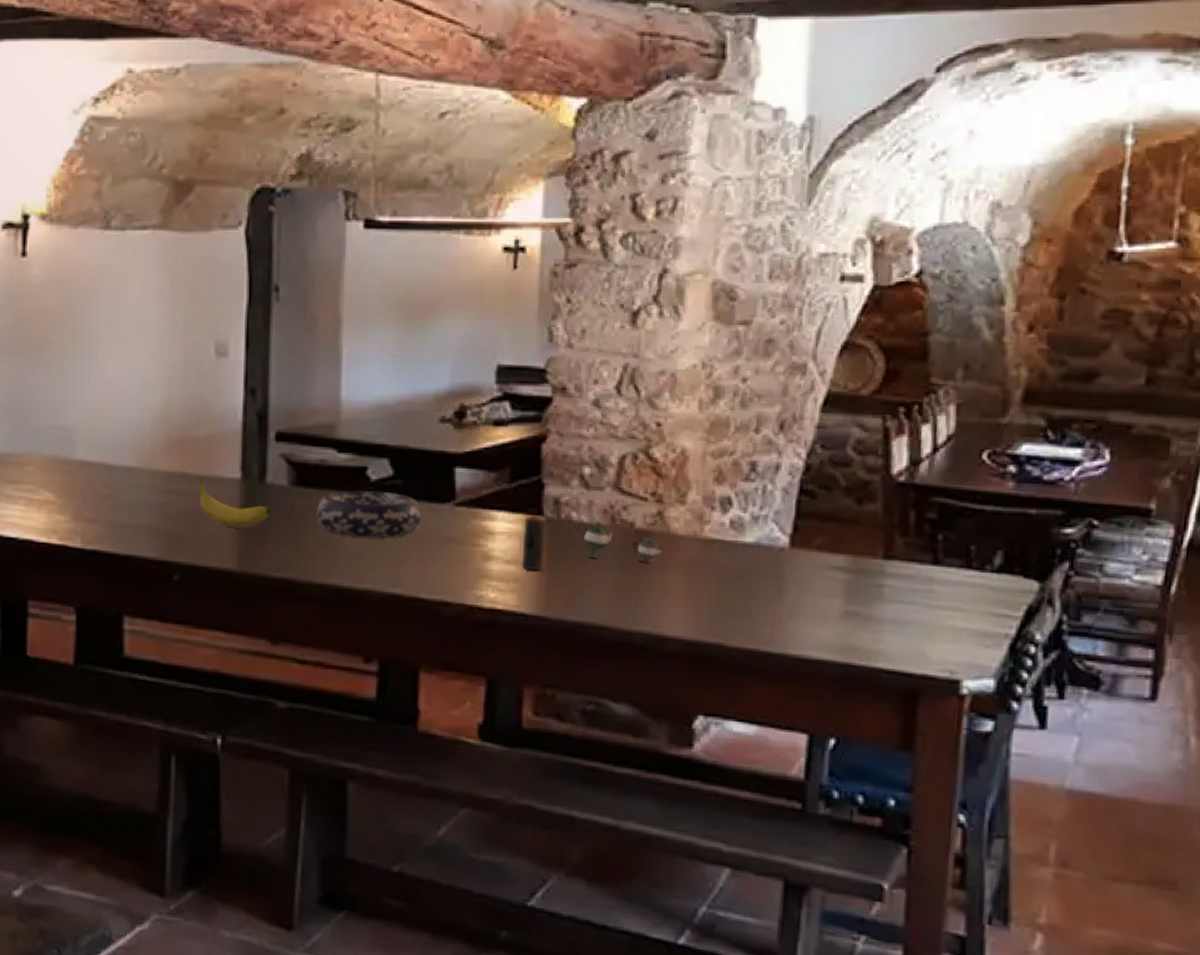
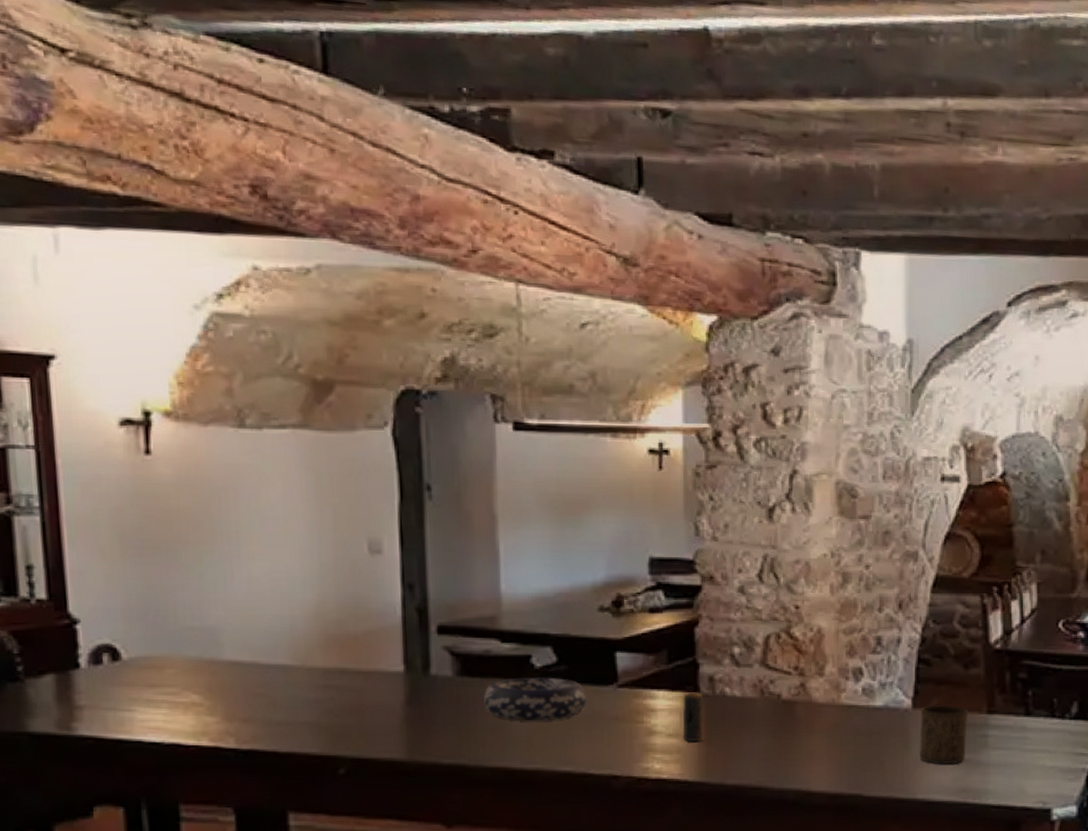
fruit: present [198,480,270,528] -> none [359,675,436,719]
teapot: present [577,520,665,564] -> none [731,694,808,730]
cup: none [795,545,860,617] -> present [920,705,968,765]

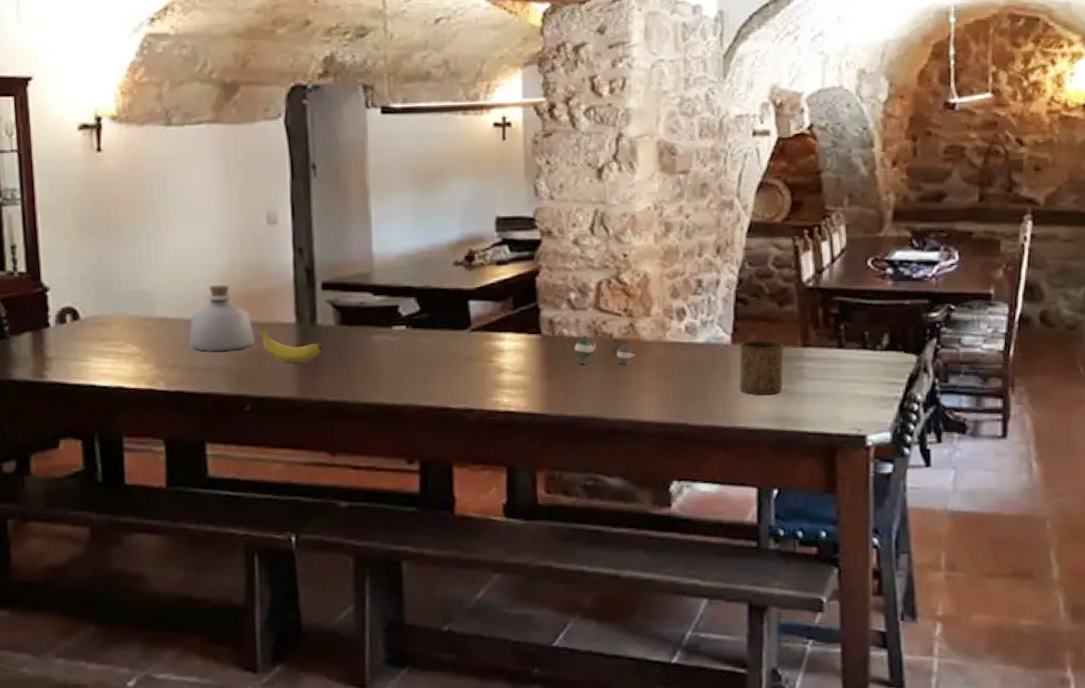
bottle: none [267,623,352,703] -> present [189,284,255,351]
fruit: none [359,675,436,719] -> present [260,327,322,363]
decorative bowl: present [484,677,586,721] -> none [360,324,445,363]
candle: present [682,691,703,743] -> none [526,333,545,379]
teapot: none [731,694,808,730] -> present [569,334,637,366]

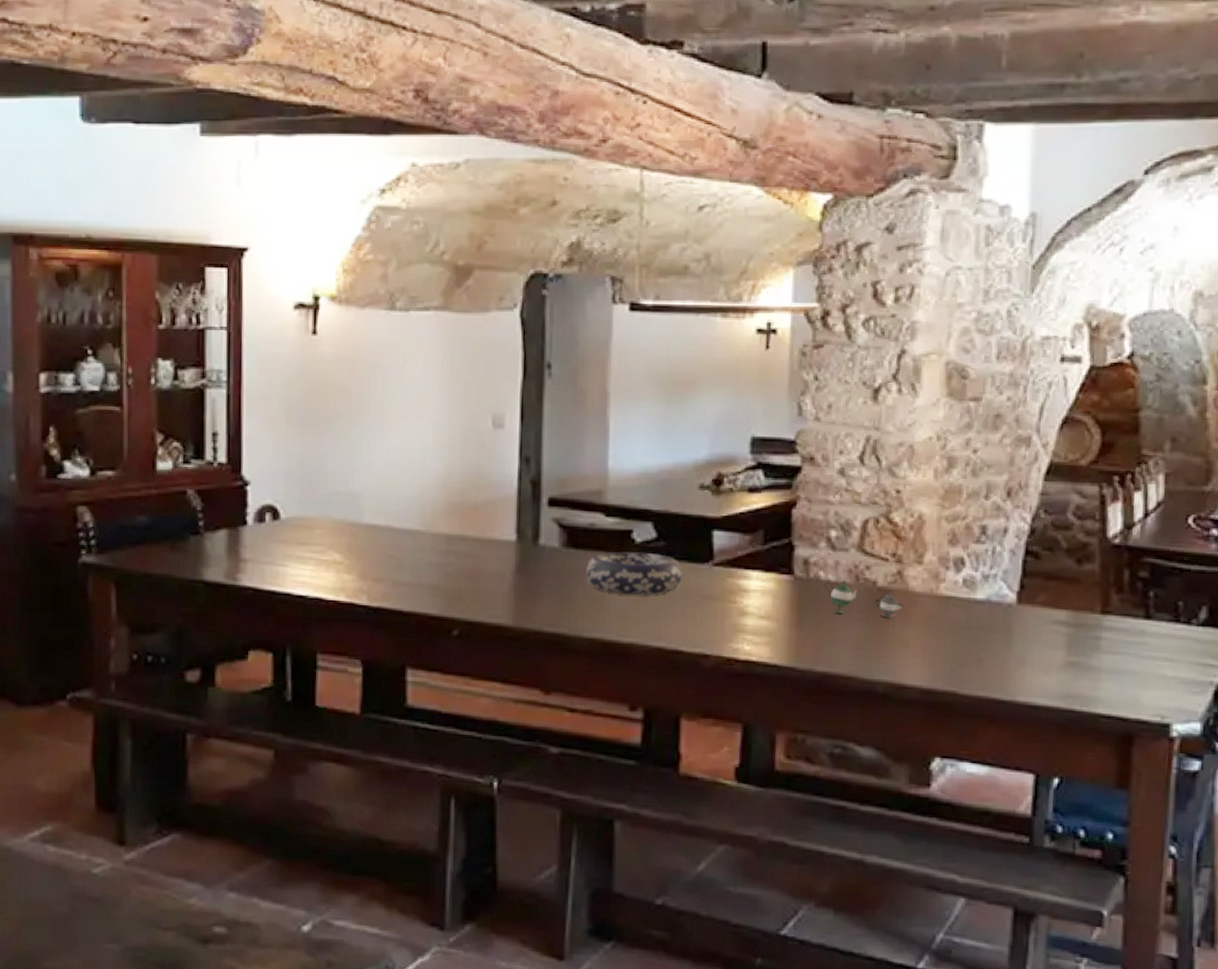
bottle: present [189,284,255,351] -> none [397,491,469,567]
fruit: present [260,327,322,363] -> none [476,542,543,586]
decorative bowl: none [360,324,445,363] -> present [586,551,682,595]
cup: present [739,340,784,395] -> none [1022,601,1080,667]

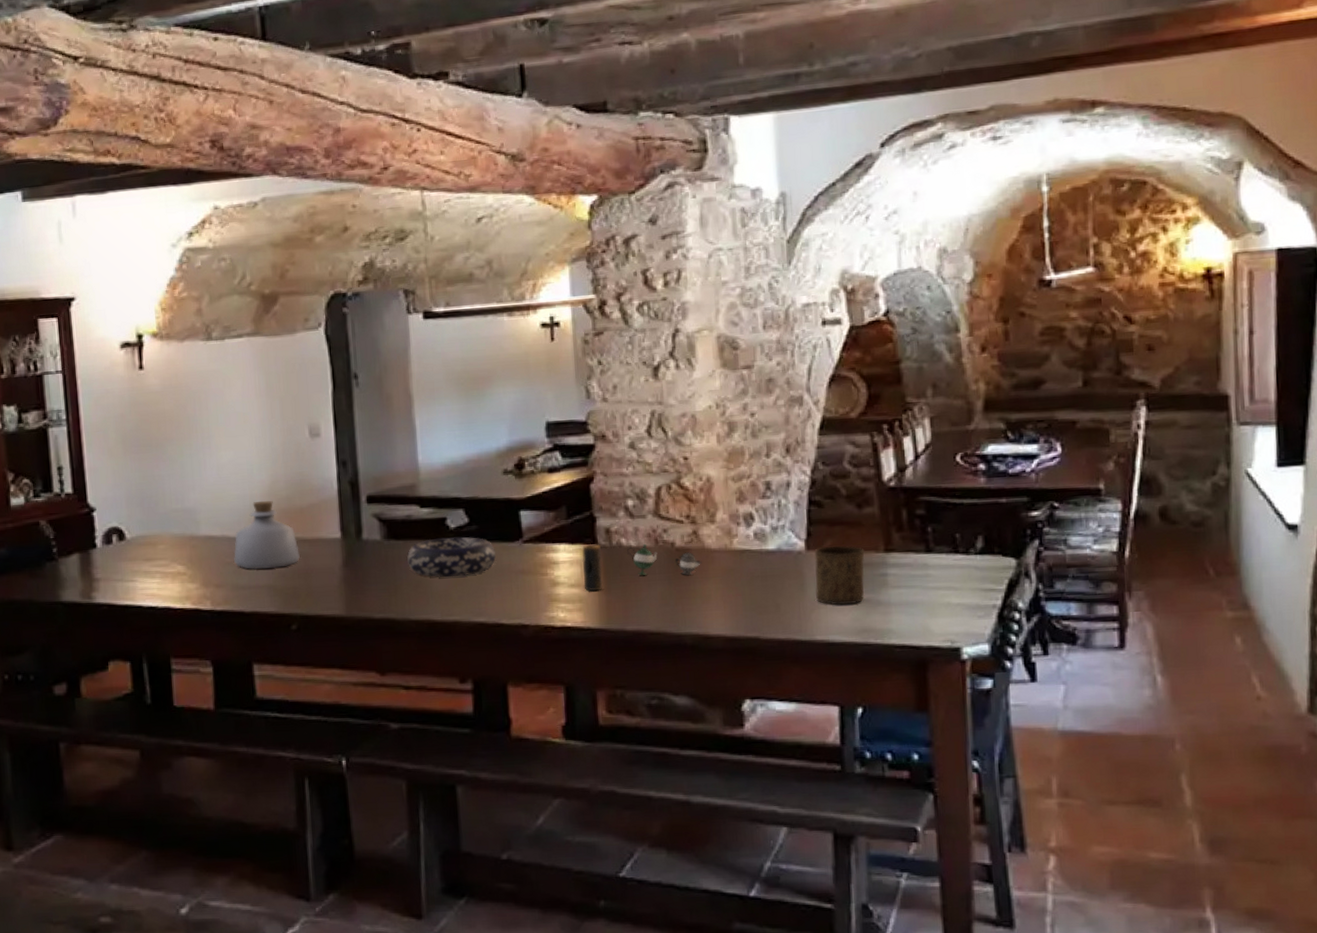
bottle: none [397,491,469,567] -> present [233,500,300,570]
candle: none [774,573,797,626] -> present [582,543,603,592]
cup: none [1022,601,1080,667] -> present [814,545,865,605]

